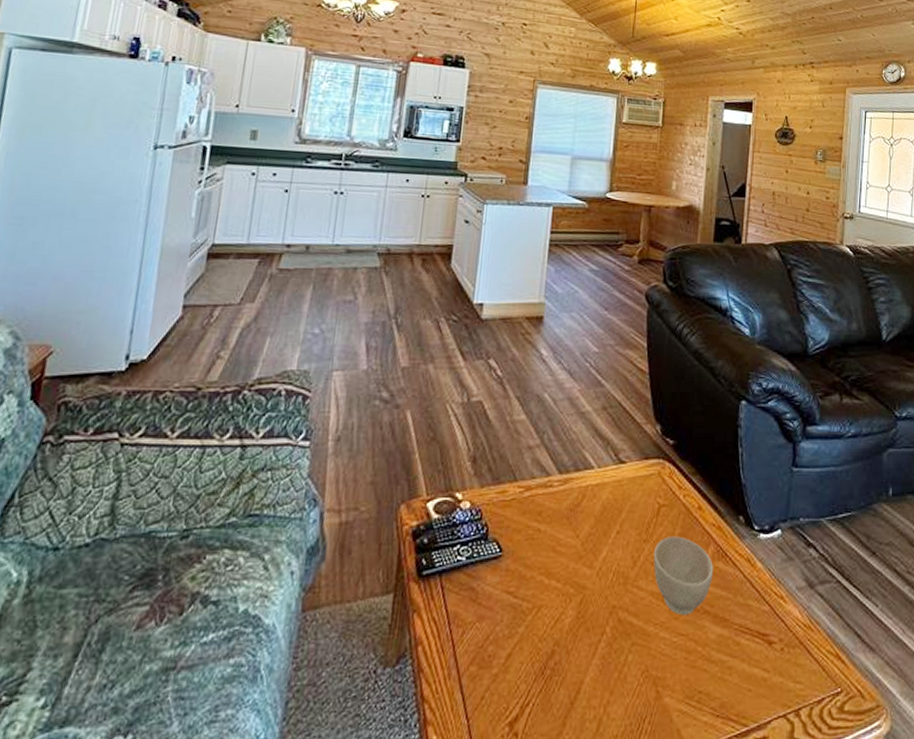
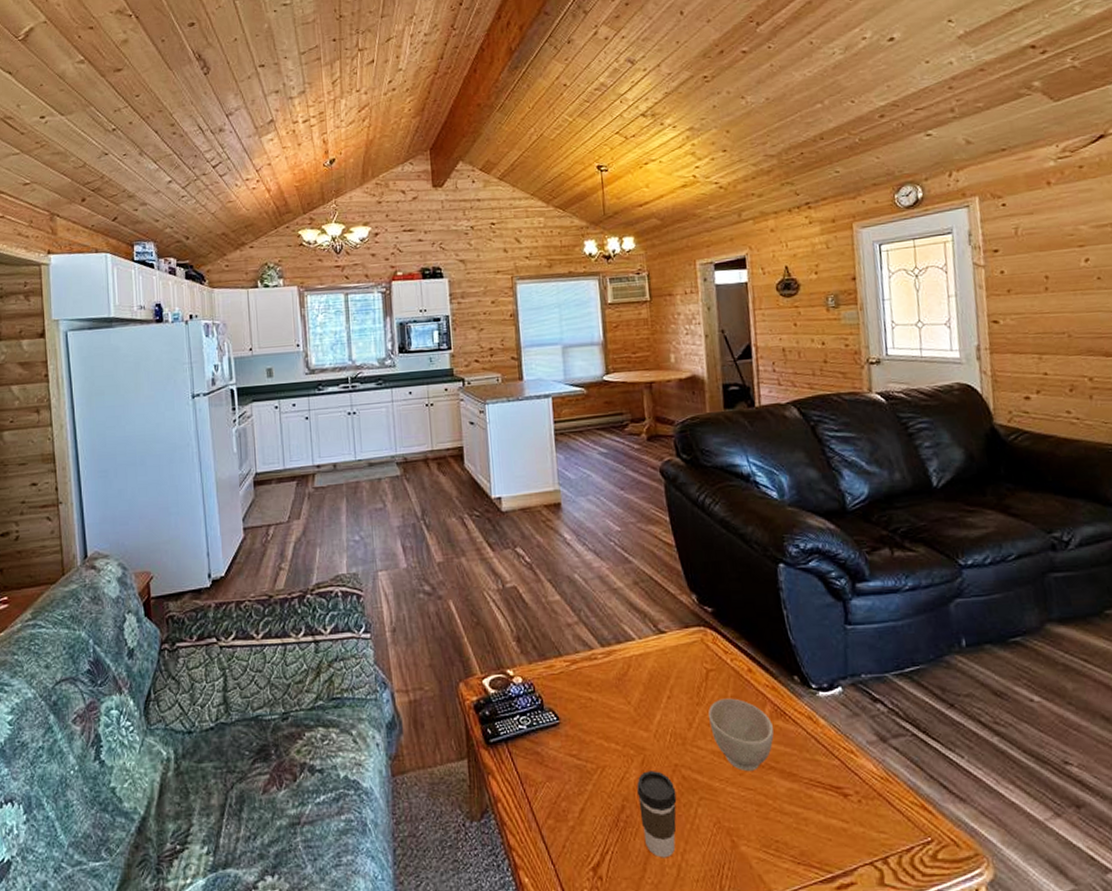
coffee cup: none [569,611,610,711] -> present [636,769,677,858]

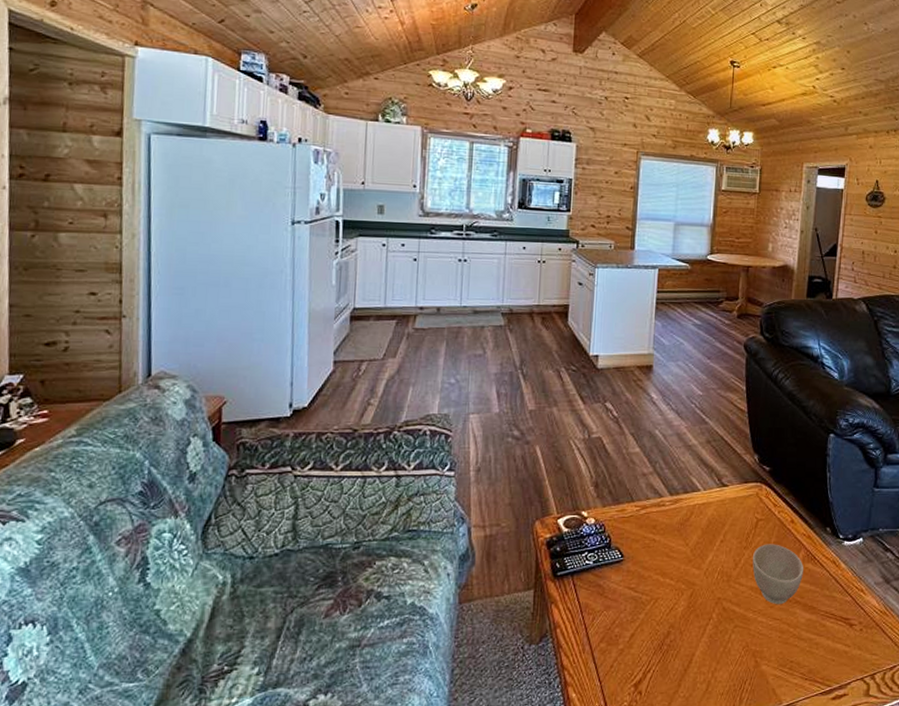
coffee cup: present [636,769,677,858] -> none [682,602,716,676]

